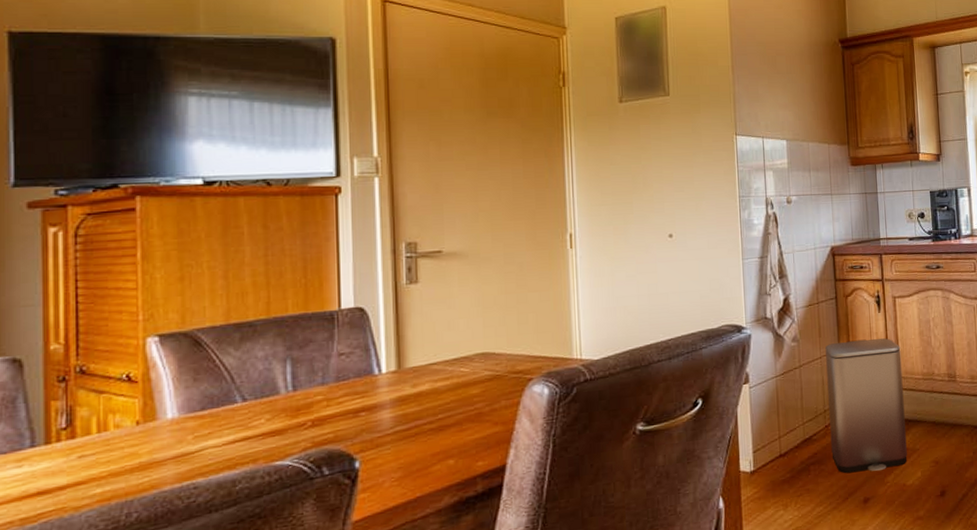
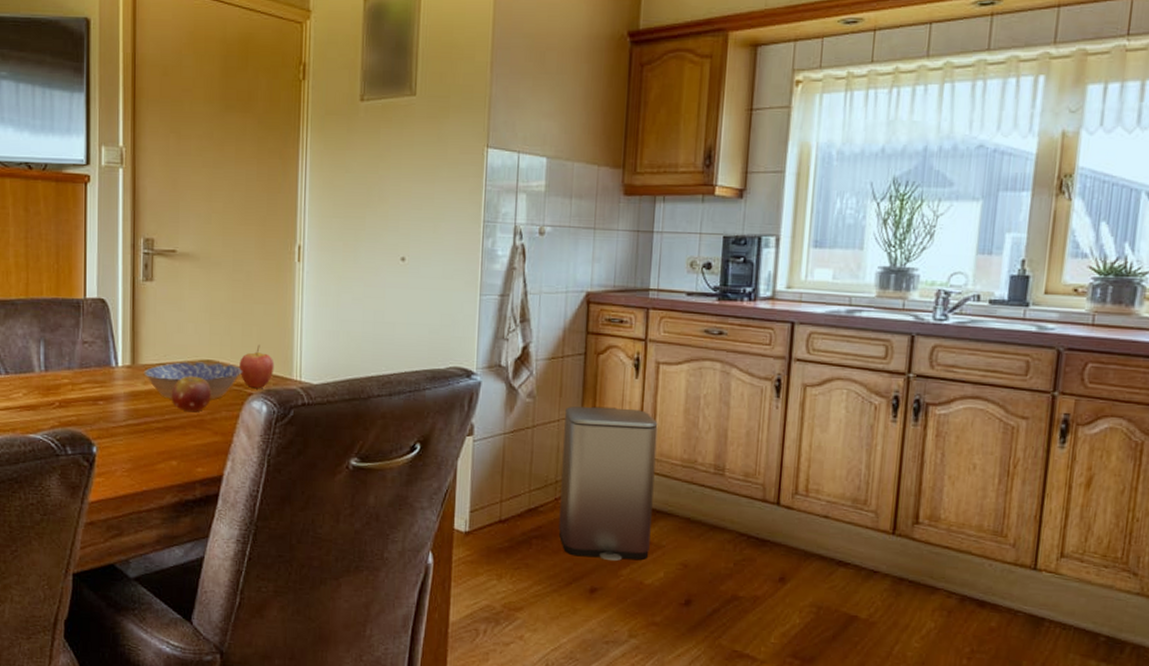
bowl: none [411,353,520,398] -> present [143,361,242,400]
fruit: none [444,370,488,407] -> present [171,376,211,411]
fruit: none [517,330,554,374] -> present [239,344,275,389]

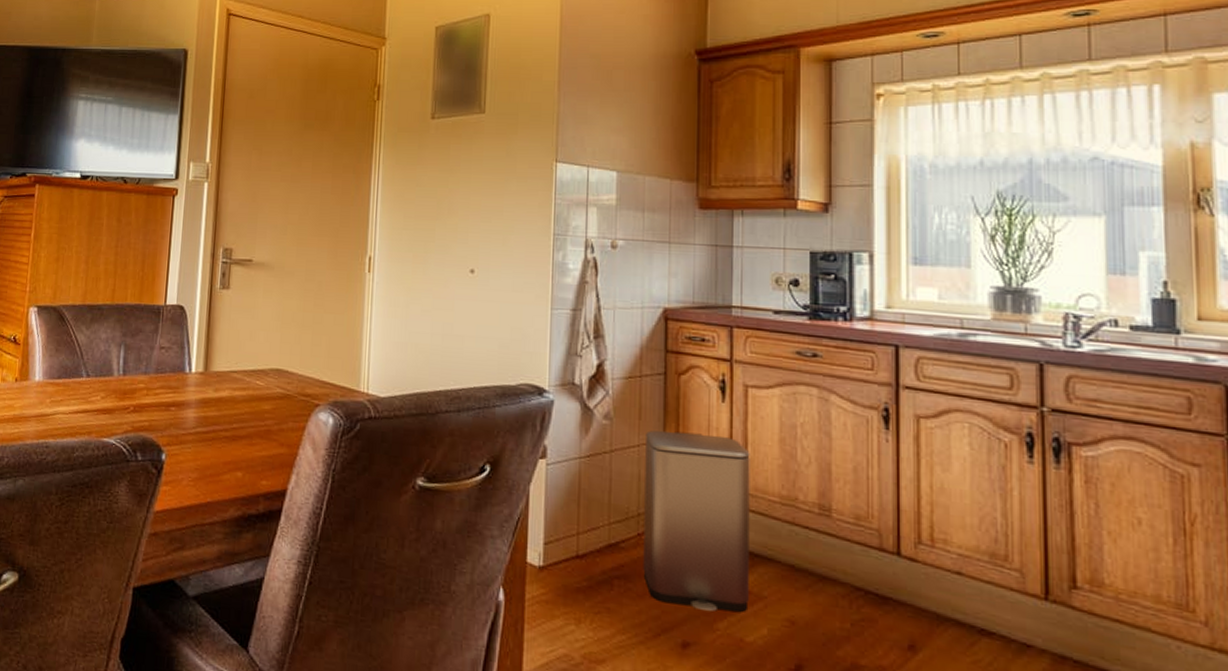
bowl: present [143,361,242,400] -> none [215,370,310,410]
fruit: present [171,376,211,411] -> none [240,384,279,421]
fruit: present [239,344,275,389] -> none [307,354,342,400]

